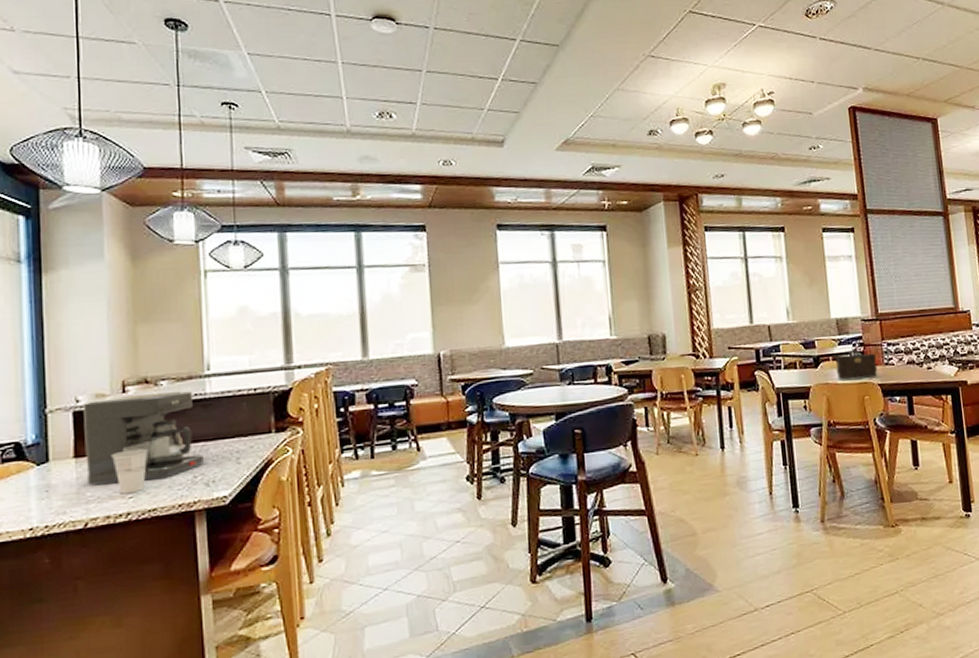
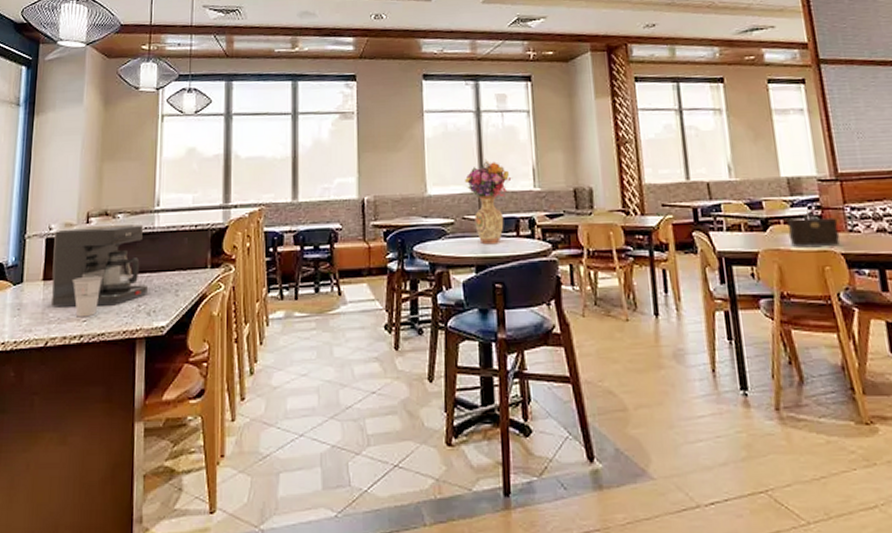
flower arrangement: none [543,309,591,393] -> present [465,159,514,245]

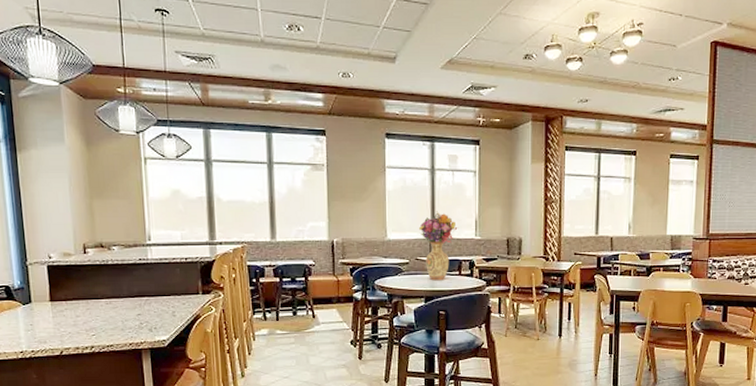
coffee maker: present [50,224,148,308] -> none [55,256,148,324]
cup: present [73,275,103,318] -> none [78,298,105,332]
briefcase: present [787,213,840,247] -> none [664,264,702,288]

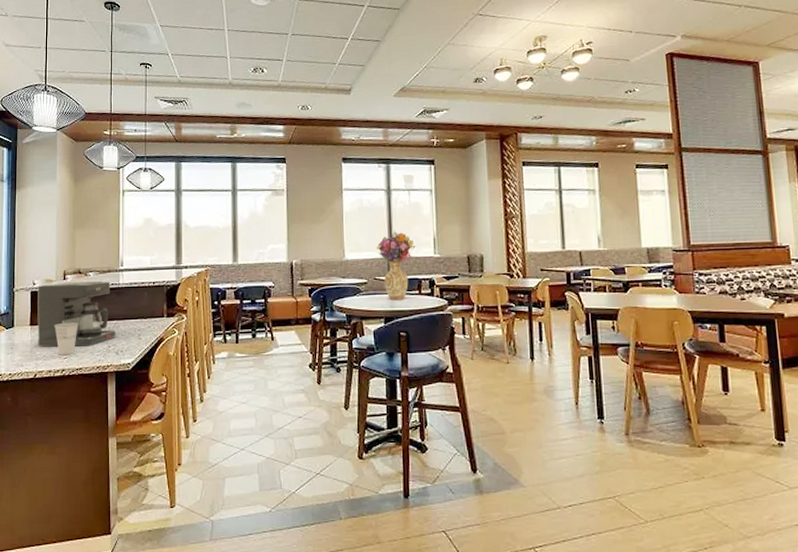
coffee maker: none [55,256,148,324] -> present [37,281,116,347]
cup: none [78,298,105,332] -> present [54,322,78,355]

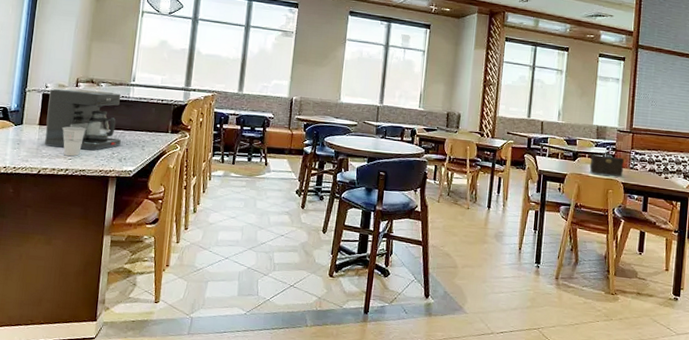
flower arrangement: present [377,230,417,301] -> none [369,82,405,145]
briefcase: none [644,278,688,305] -> present [589,152,625,177]

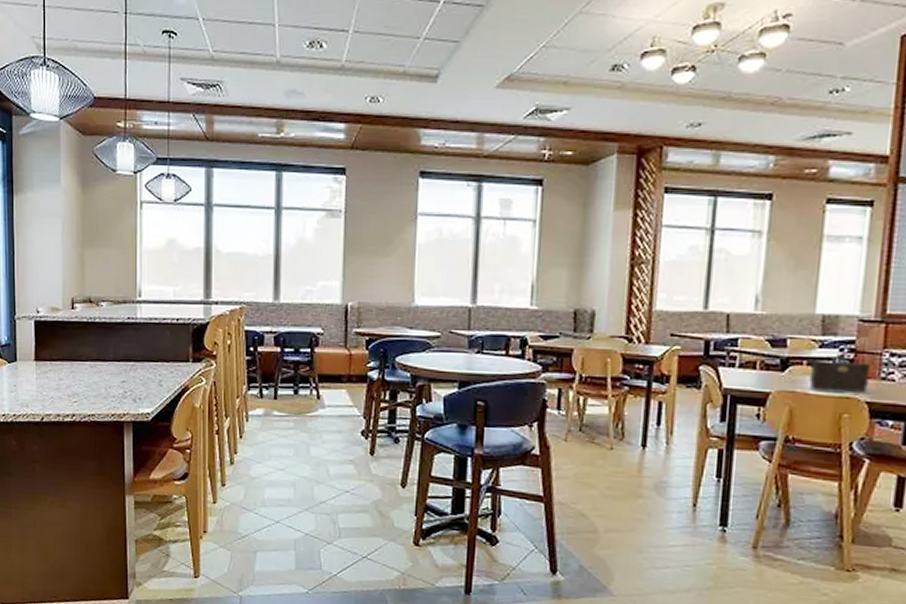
coffee maker: present [44,88,121,151] -> none [42,312,133,390]
cup: present [62,126,86,157] -> none [62,360,90,398]

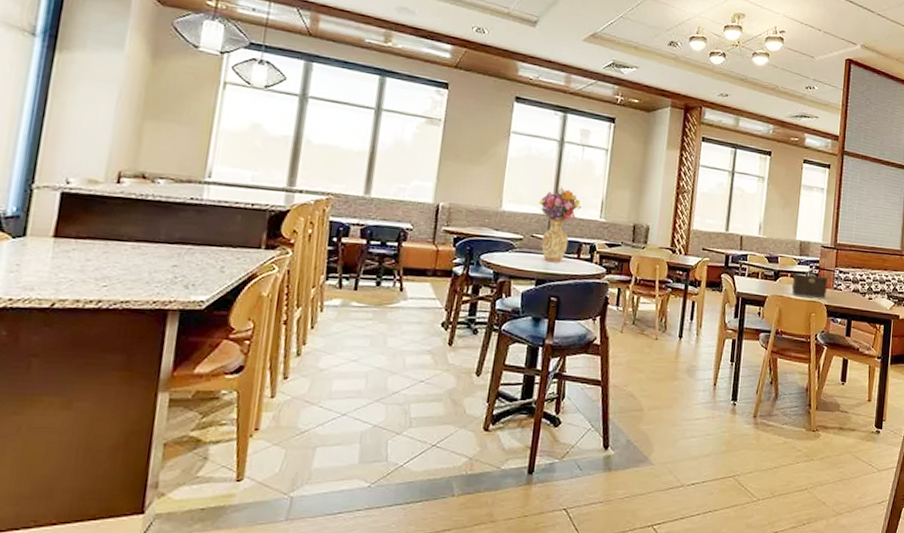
flower arrangement: none [456,271,509,362] -> present [539,186,583,263]

